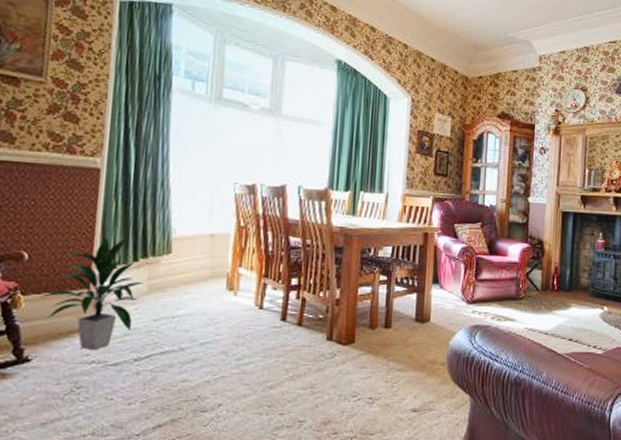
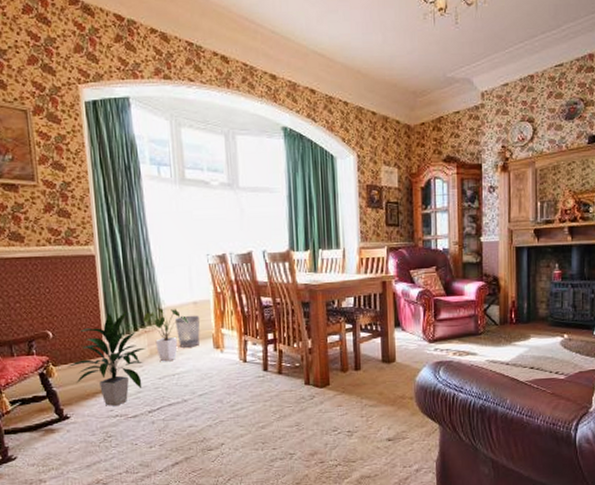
house plant: none [143,236,201,301] -> present [142,307,188,362]
wastebasket: none [184,249,216,286] -> present [174,315,200,348]

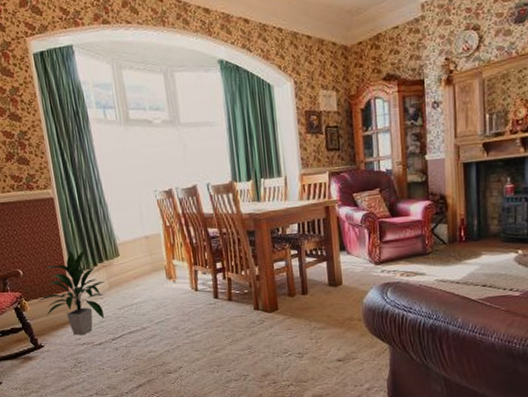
house plant: present [142,307,188,362] -> none [100,243,142,294]
wastebasket: present [174,315,200,348] -> none [129,248,154,280]

